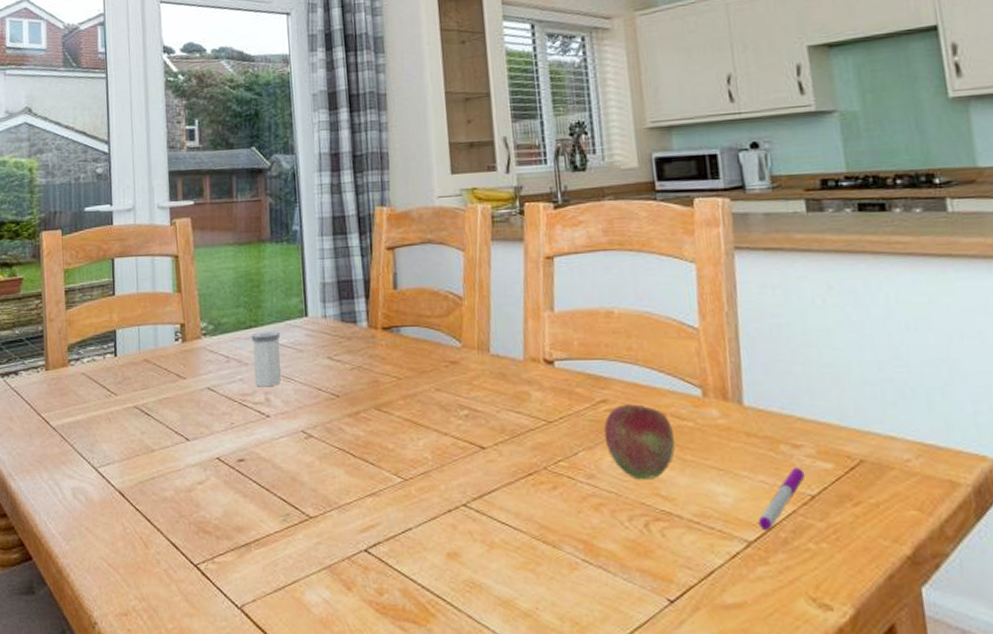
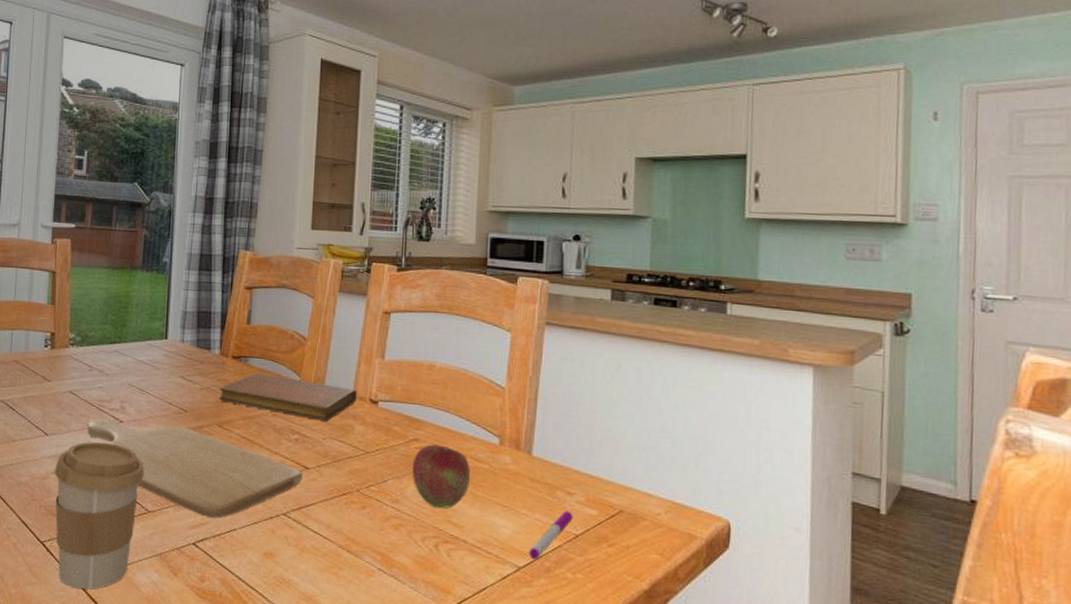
coffee cup: none [200,442,300,616] -> present [54,441,144,590]
chopping board: none [231,415,480,518] -> present [87,418,303,518]
salt shaker: present [251,330,281,387] -> none [113,347,141,397]
notebook: none [372,343,529,391] -> present [219,373,357,421]

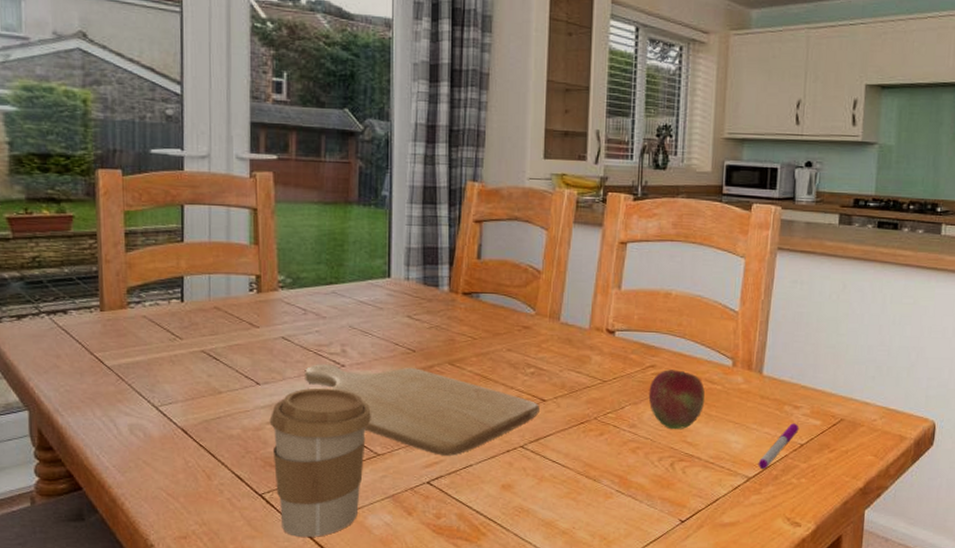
notebook: present [219,373,357,421] -> none [450,308,594,353]

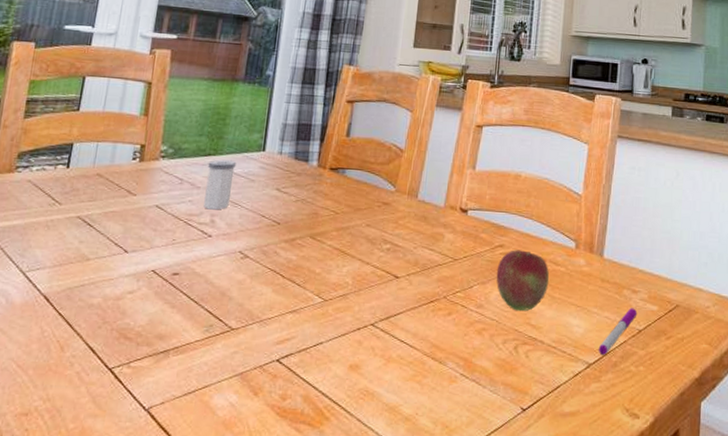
coffee cup: present [269,387,371,537] -> none [126,257,231,417]
chopping board: present [305,364,540,456] -> none [171,233,393,332]
salt shaker: none [331,287,361,340] -> present [203,159,237,210]

